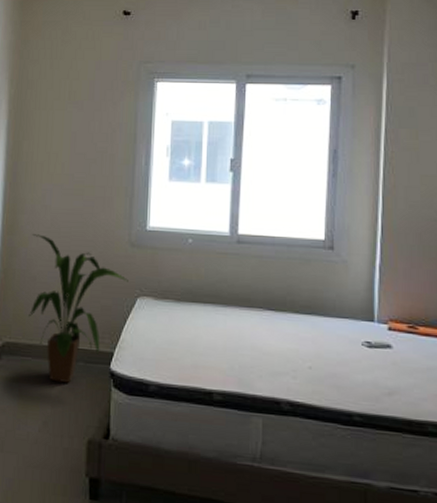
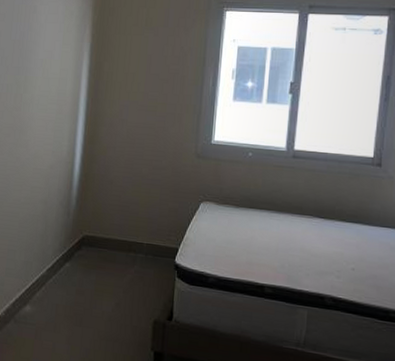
house plant: present [29,234,128,383] -> none [106,144,194,272]

